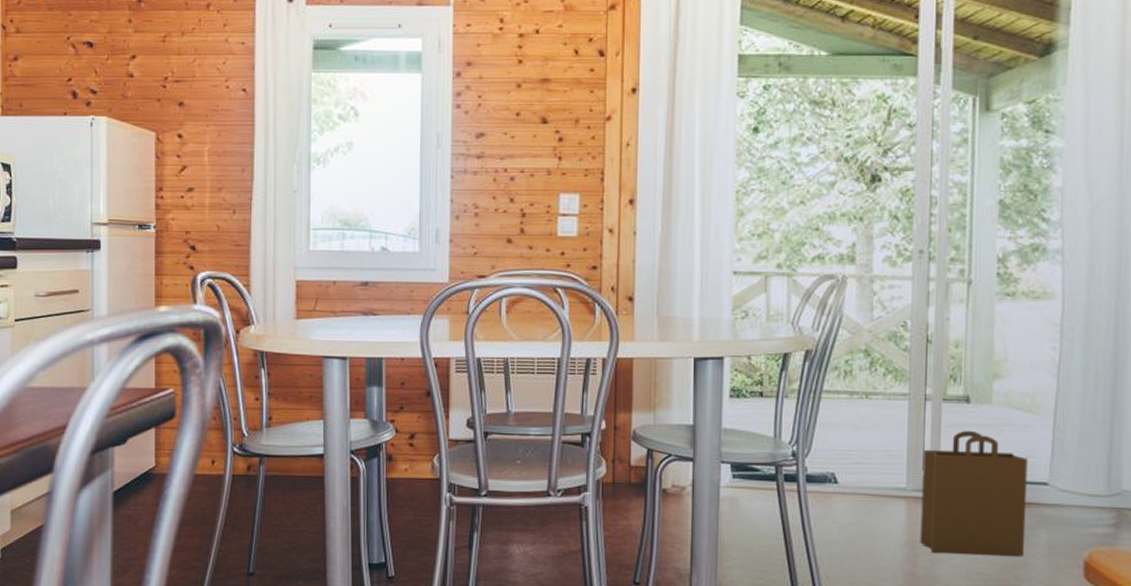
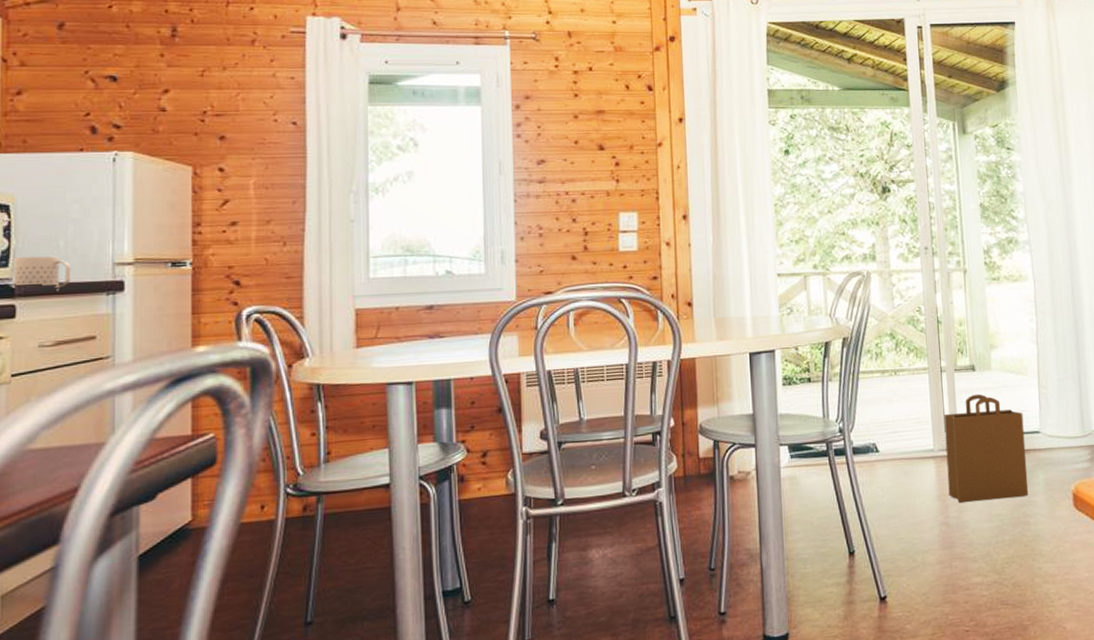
mug: none [14,212,59,248] -> present [13,256,72,293]

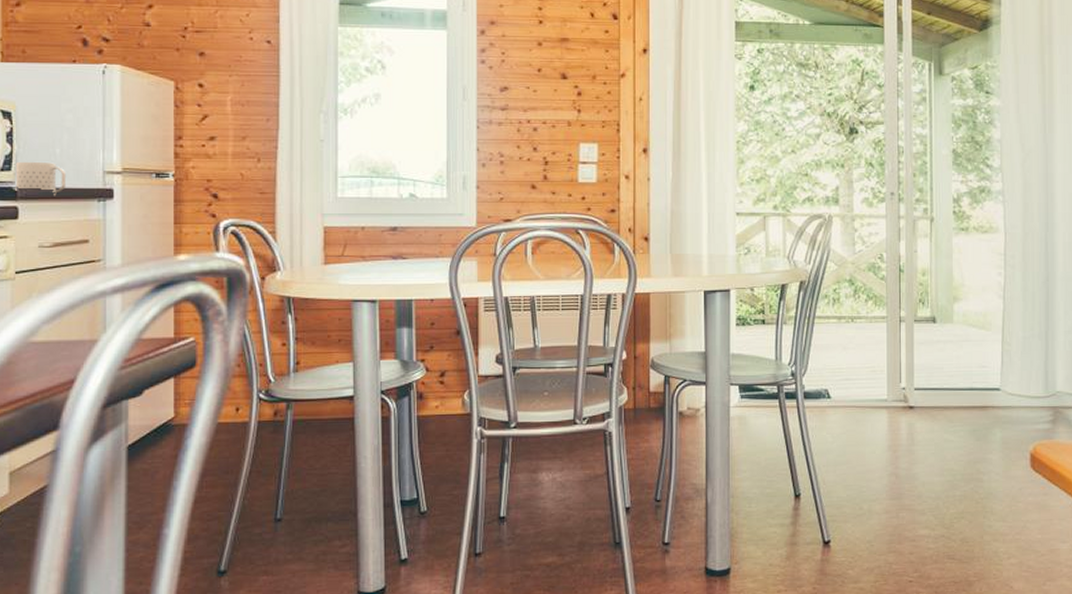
shopping bag: present [943,393,1029,502] -> none [900,346,984,454]

